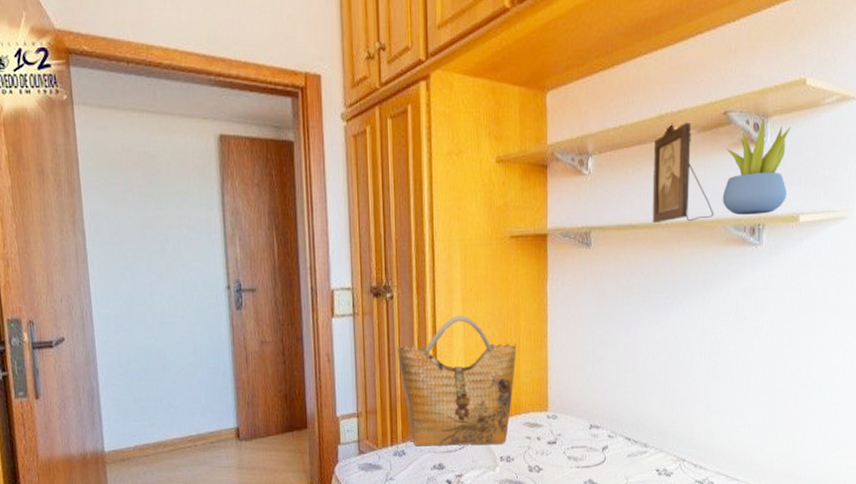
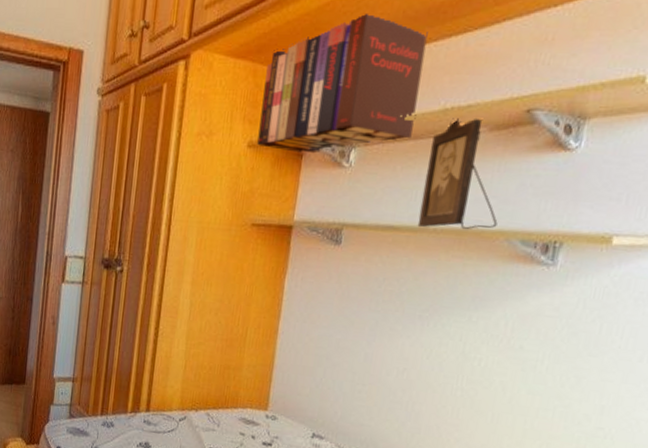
grocery bag: present [397,315,517,447] -> none [119,297,243,435]
books: none [504,31,638,164] -> present [257,14,428,154]
succulent plant: present [722,118,791,215] -> none [509,119,616,231]

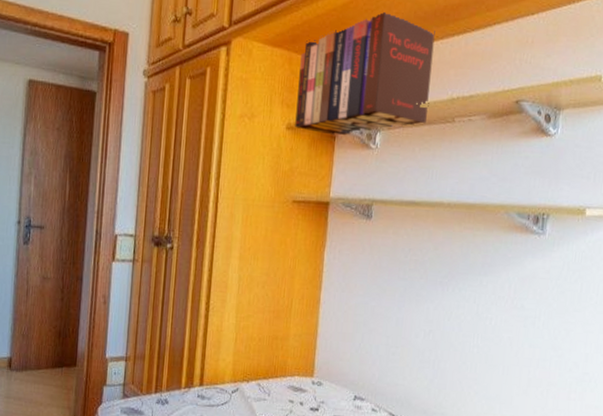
photo frame: present [417,118,498,230] -> none [434,106,499,205]

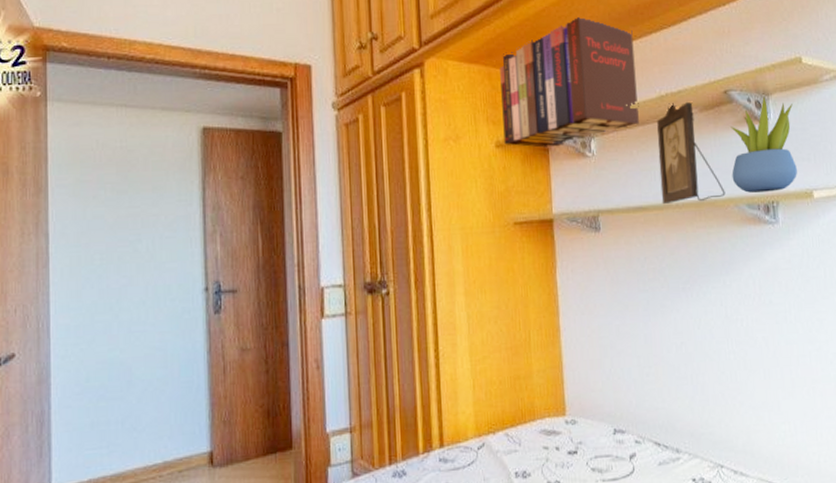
photo frame: none [434,106,499,205] -> present [657,102,726,204]
succulent plant: none [507,110,583,205] -> present [730,96,797,193]

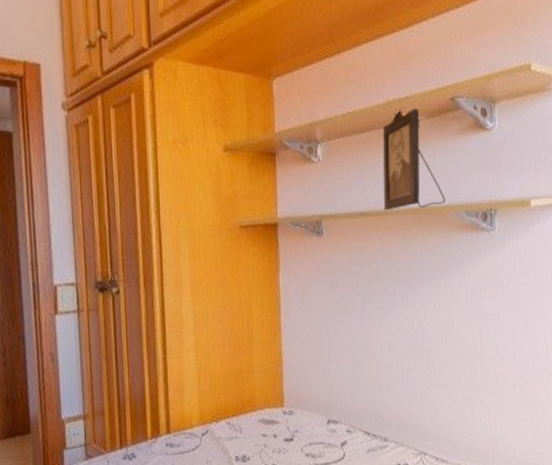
books: present [500,17,639,148] -> none [229,18,365,152]
succulent plant: present [730,96,797,193] -> none [453,103,518,200]

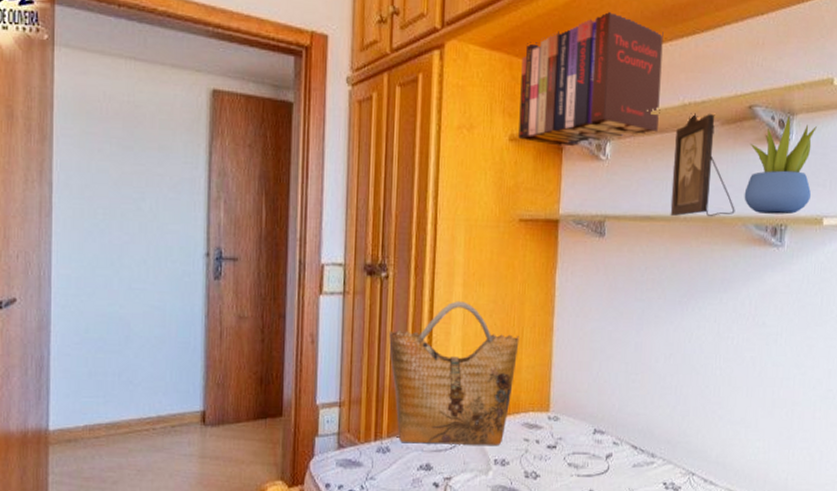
grocery bag: none [125,309,250,449] -> present [389,301,519,445]
books: none [229,18,365,152] -> present [518,12,664,147]
succulent plant: none [453,103,518,200] -> present [744,115,817,215]

